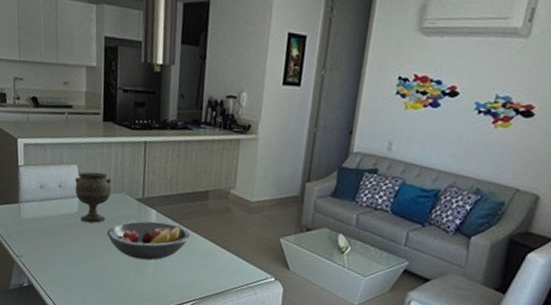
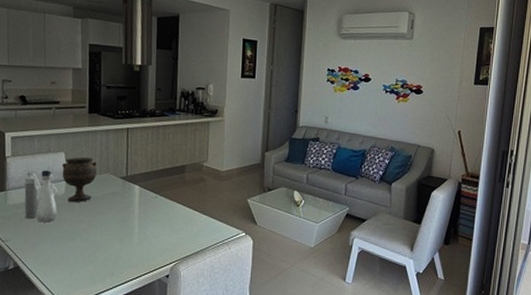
water bottle: none [37,183,72,242] -> present [24,170,59,223]
fruit bowl: present [107,220,190,261] -> none [93,195,170,231]

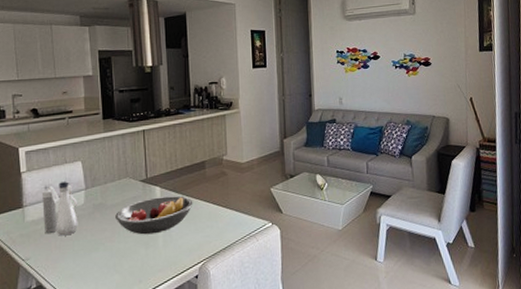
goblet: present [62,157,97,202] -> none [80,163,115,211]
fruit bowl: none [93,195,170,231] -> present [115,195,193,235]

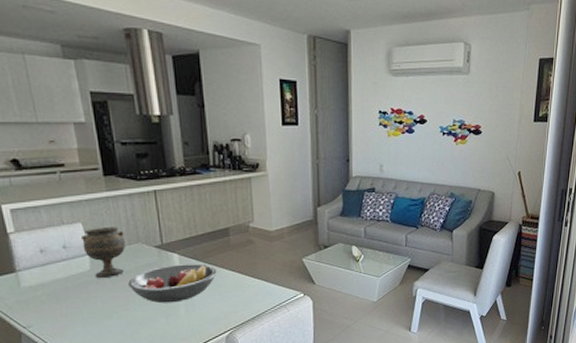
water bottle: present [42,182,78,236] -> none [38,245,86,303]
goblet: none [80,163,115,211] -> present [81,226,125,278]

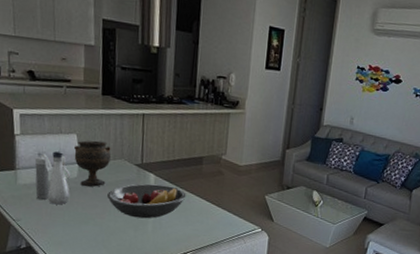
water bottle: none [38,245,86,303] -> present [35,151,71,205]

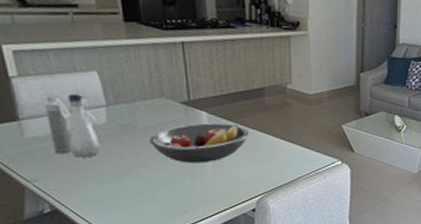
goblet: present [74,140,111,187] -> none [97,77,147,132]

